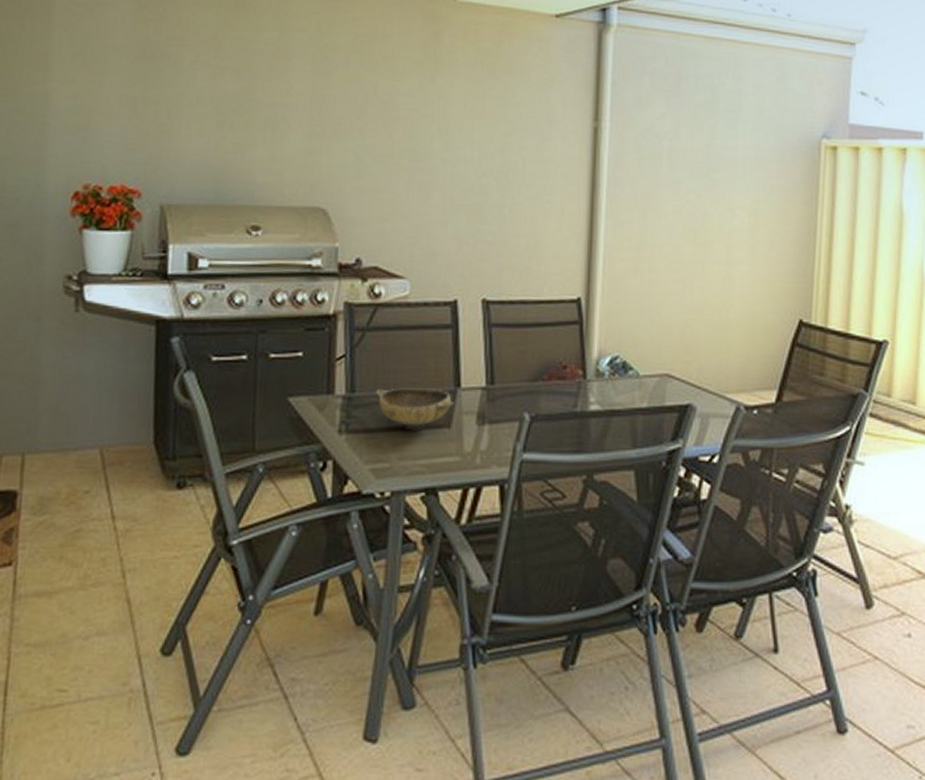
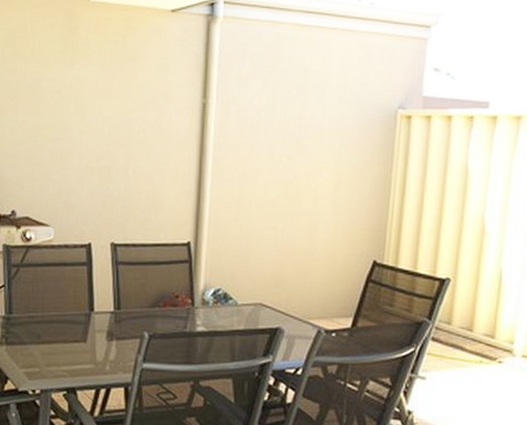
bowl: present [375,388,454,431] -> none [28,311,89,344]

